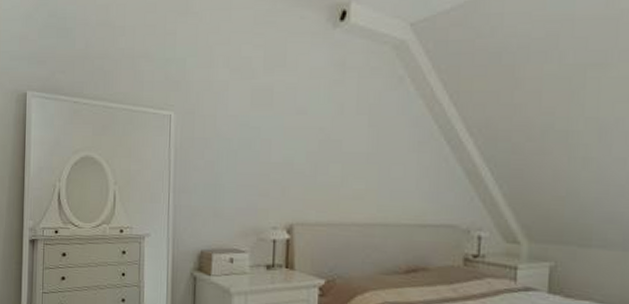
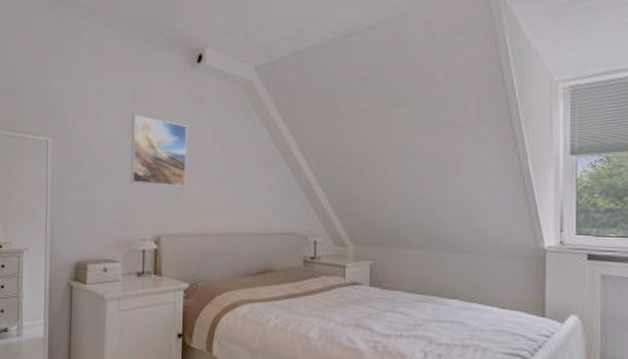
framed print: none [261,84,326,168] -> present [131,114,187,186]

